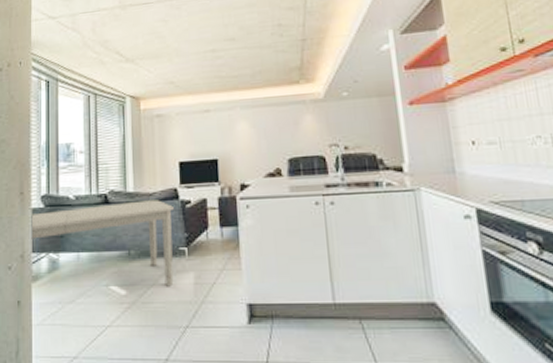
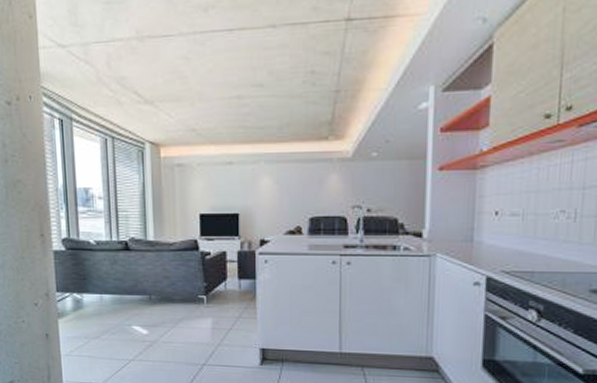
dining table: present [30,200,174,287] -> none [52,249,193,330]

